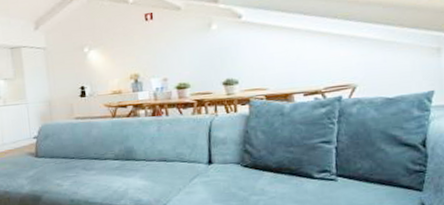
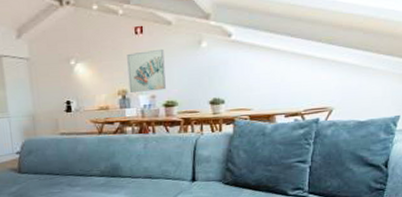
wall art: none [138,33,178,77] -> present [127,48,166,94]

